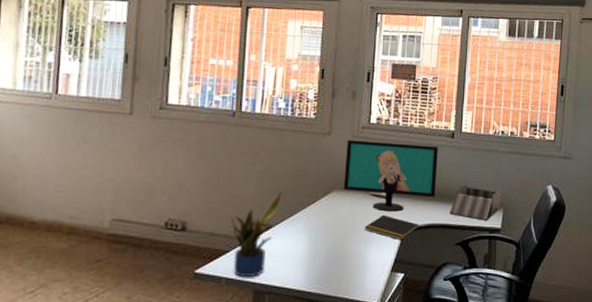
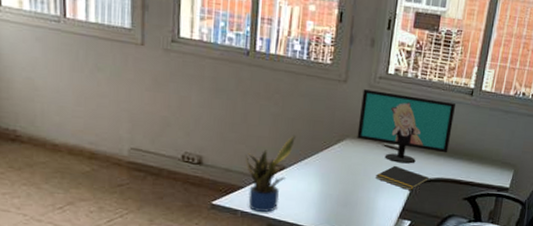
desk organizer: present [450,183,503,220] -> none [460,142,516,179]

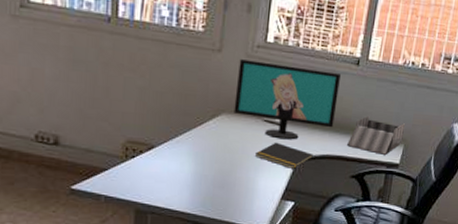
potted plant: present [246,135,296,212] -> none [109,110,165,196]
desk organizer: none [460,142,516,179] -> present [347,115,406,155]

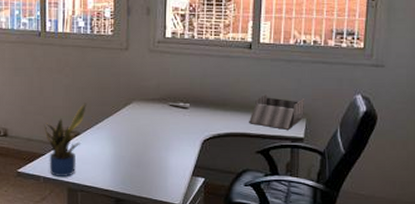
potted plant: none [109,110,165,196] -> present [44,103,86,176]
computer monitor: present [233,59,341,140] -> none [143,54,235,121]
notepad: present [255,142,313,169] -> none [165,123,217,147]

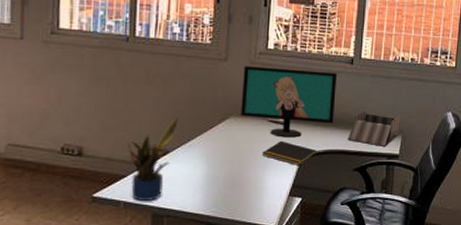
computer monitor: none [143,54,235,121] -> present [240,66,337,138]
notepad: none [165,123,217,147] -> present [262,140,316,165]

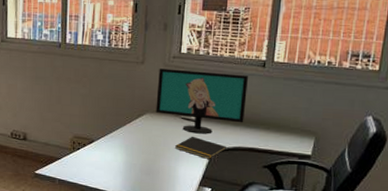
potted plant: present [128,117,178,201] -> none [61,112,102,180]
desk organizer: present [348,109,402,146] -> none [258,111,316,147]

